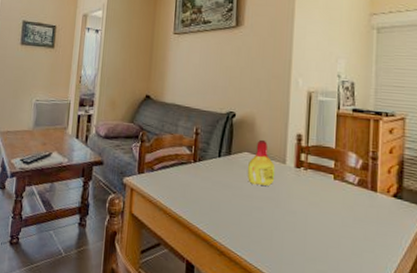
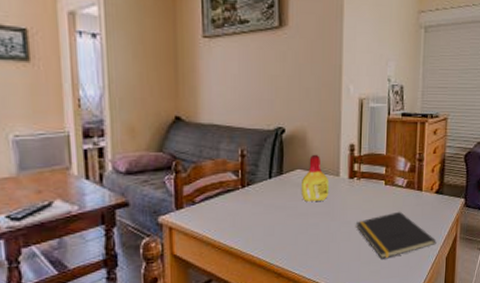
notepad: none [301,209,396,260] -> present [355,211,437,259]

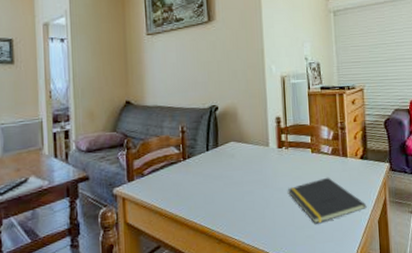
bottle: present [300,154,330,202] -> none [234,127,261,171]

